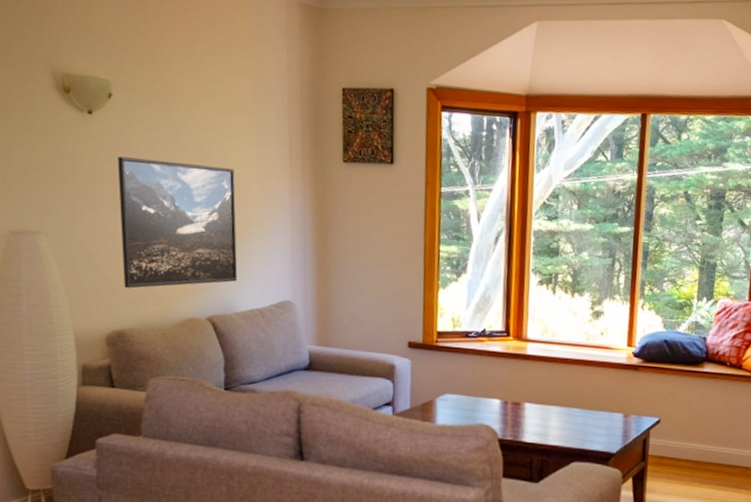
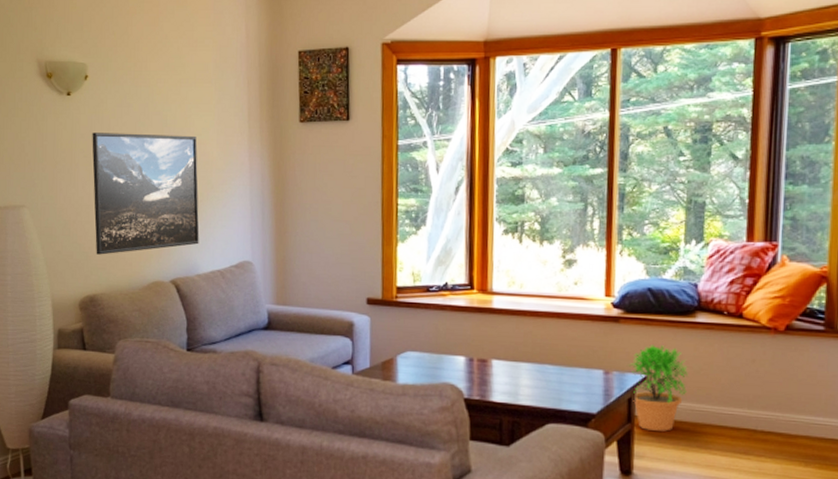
potted plant: none [644,391,695,469] -> present [628,345,688,432]

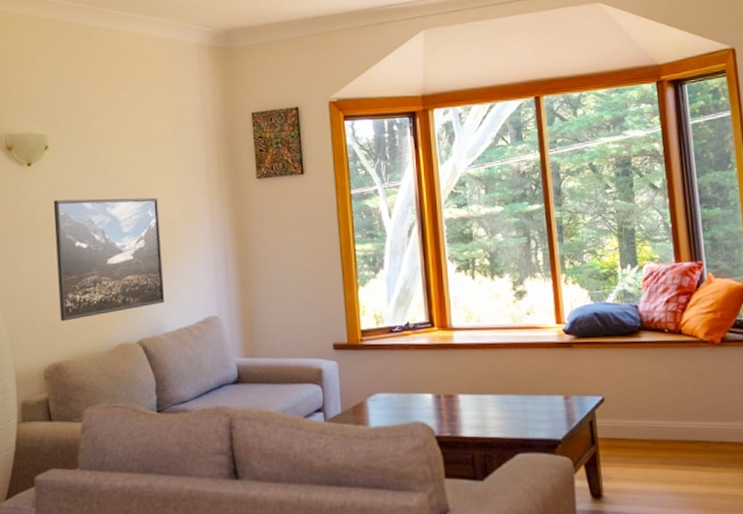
potted plant: present [628,345,688,432] -> none [585,366,642,451]

